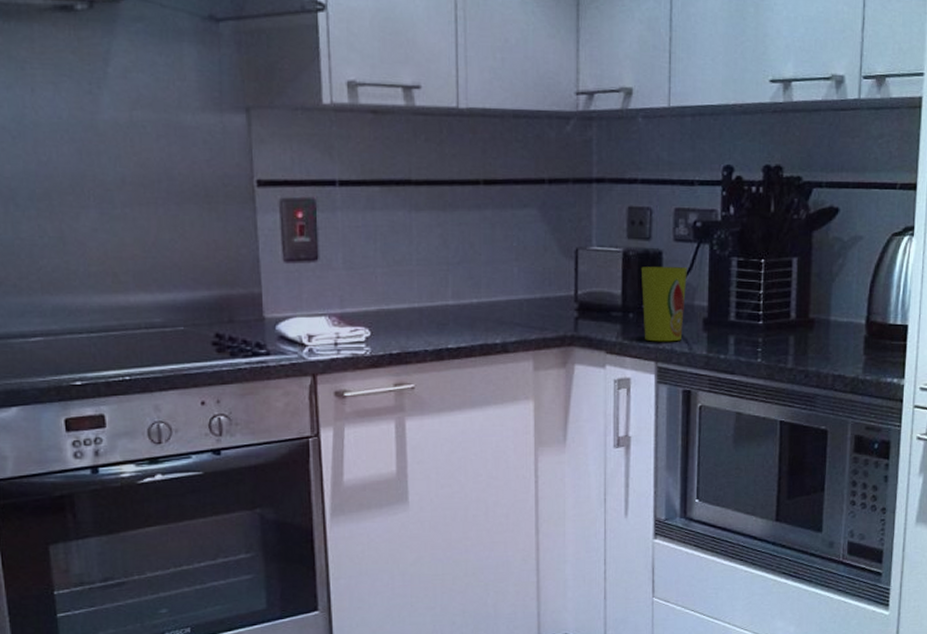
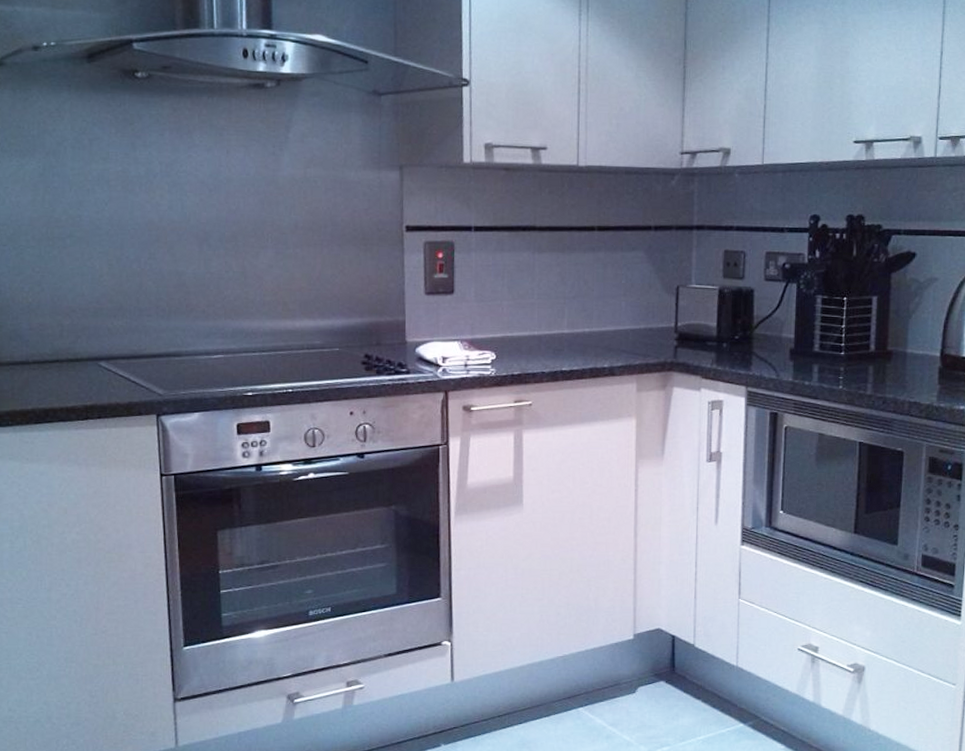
cup: present [640,266,687,342] -> none [734,302,776,369]

